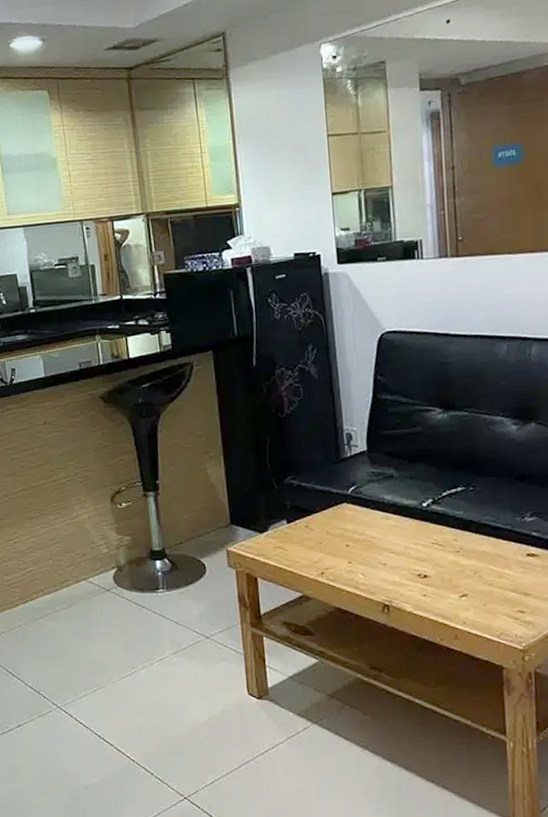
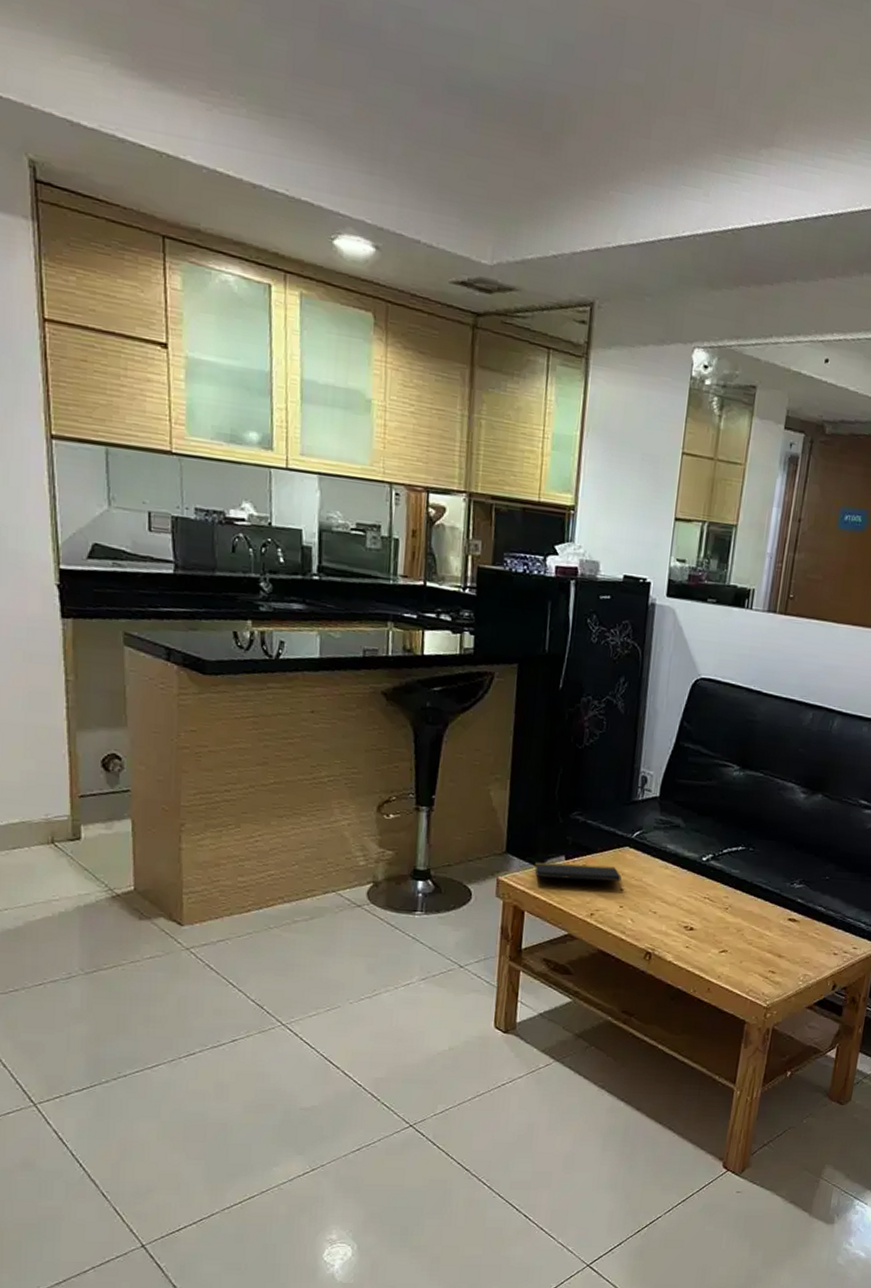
notepad: none [259,524,347,547] -> present [535,862,622,891]

